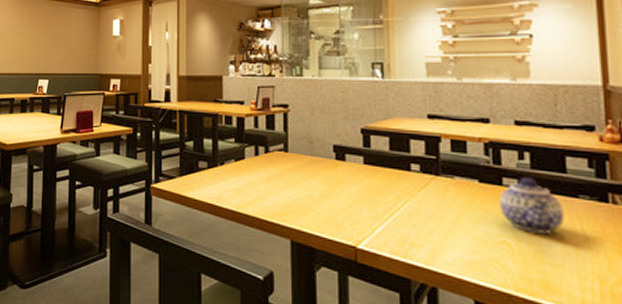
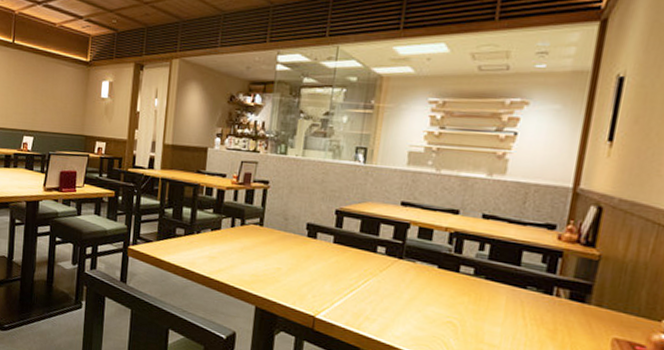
teapot: present [499,177,565,234] -> none [452,266,511,318]

